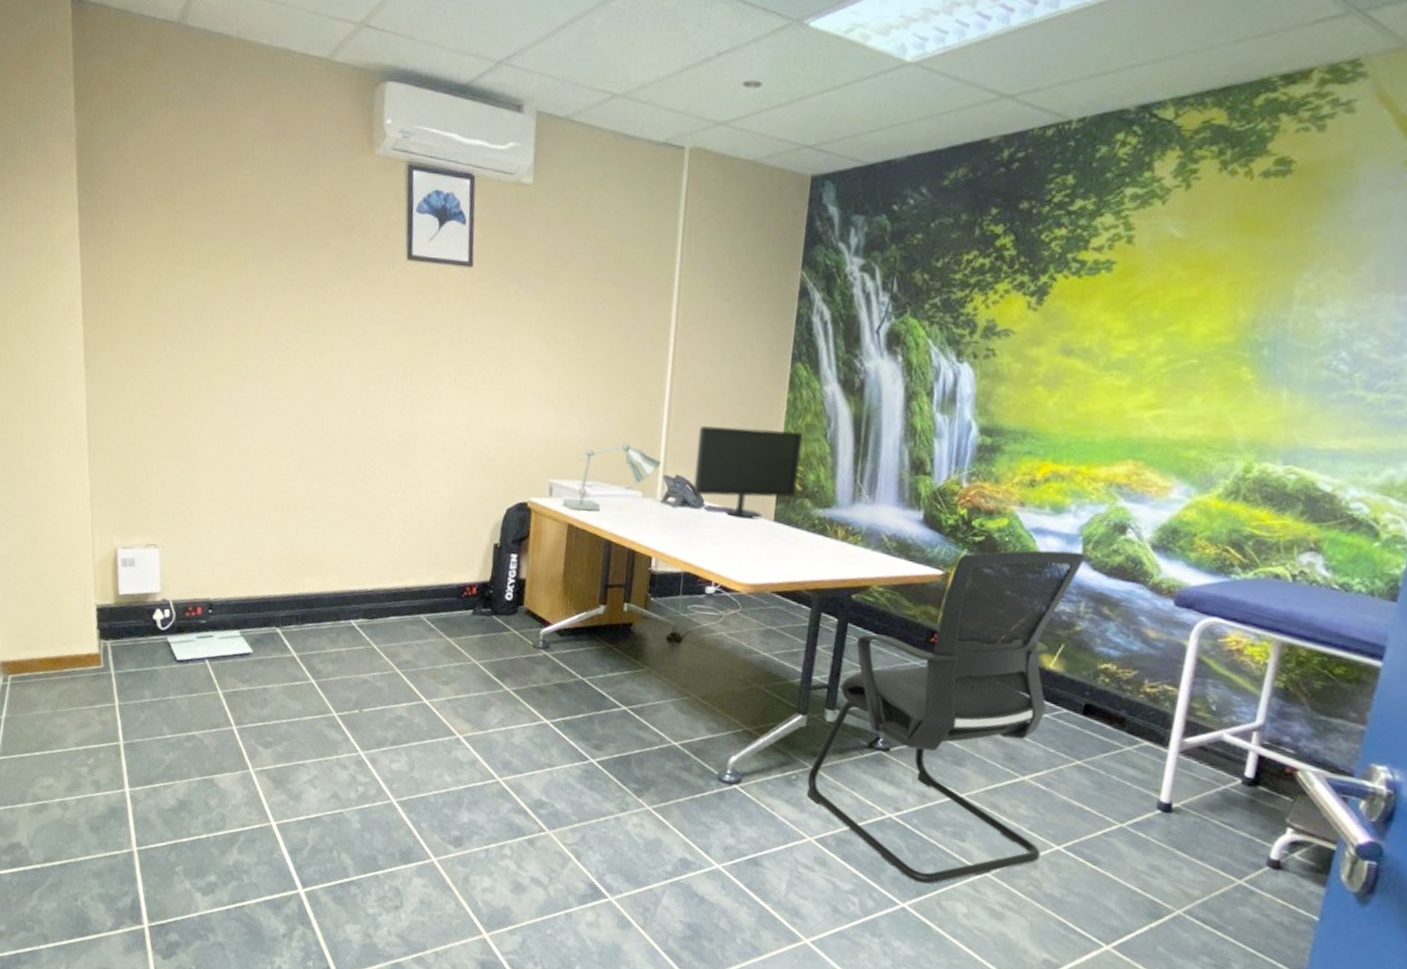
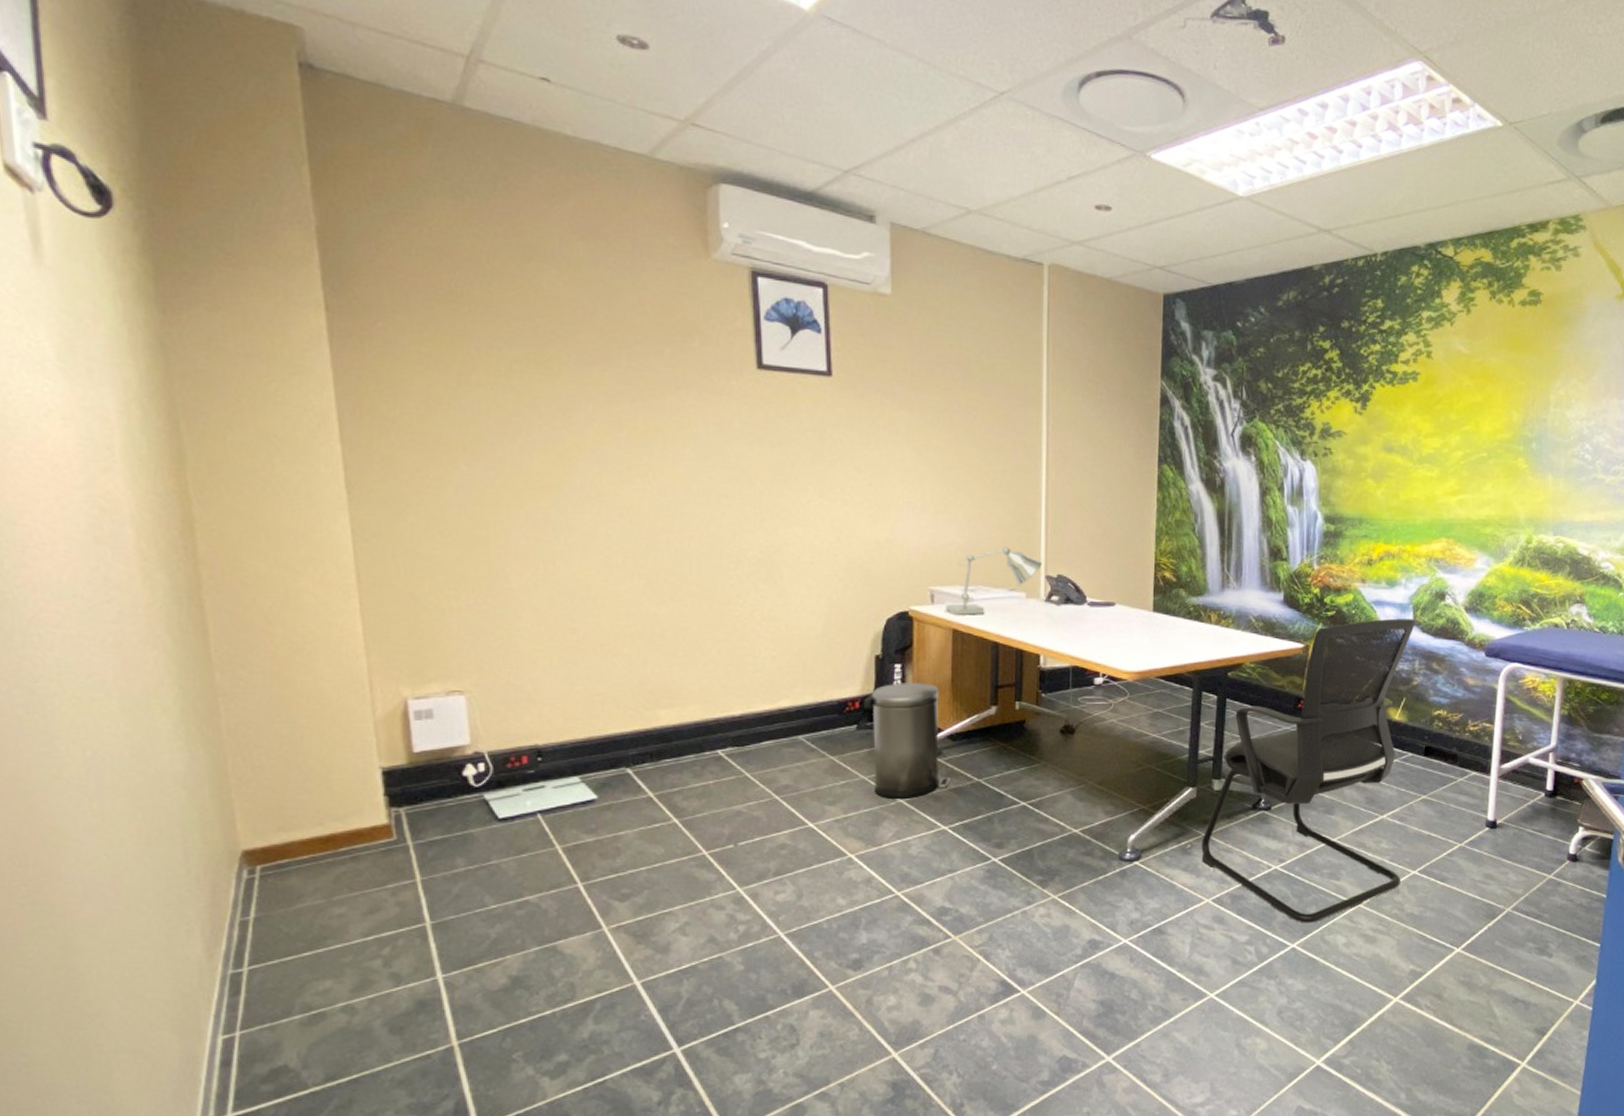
pedal bin: none [480,572,557,689] -> present [864,682,952,800]
computer monitor: present [693,426,804,519] -> none [1075,526,1174,611]

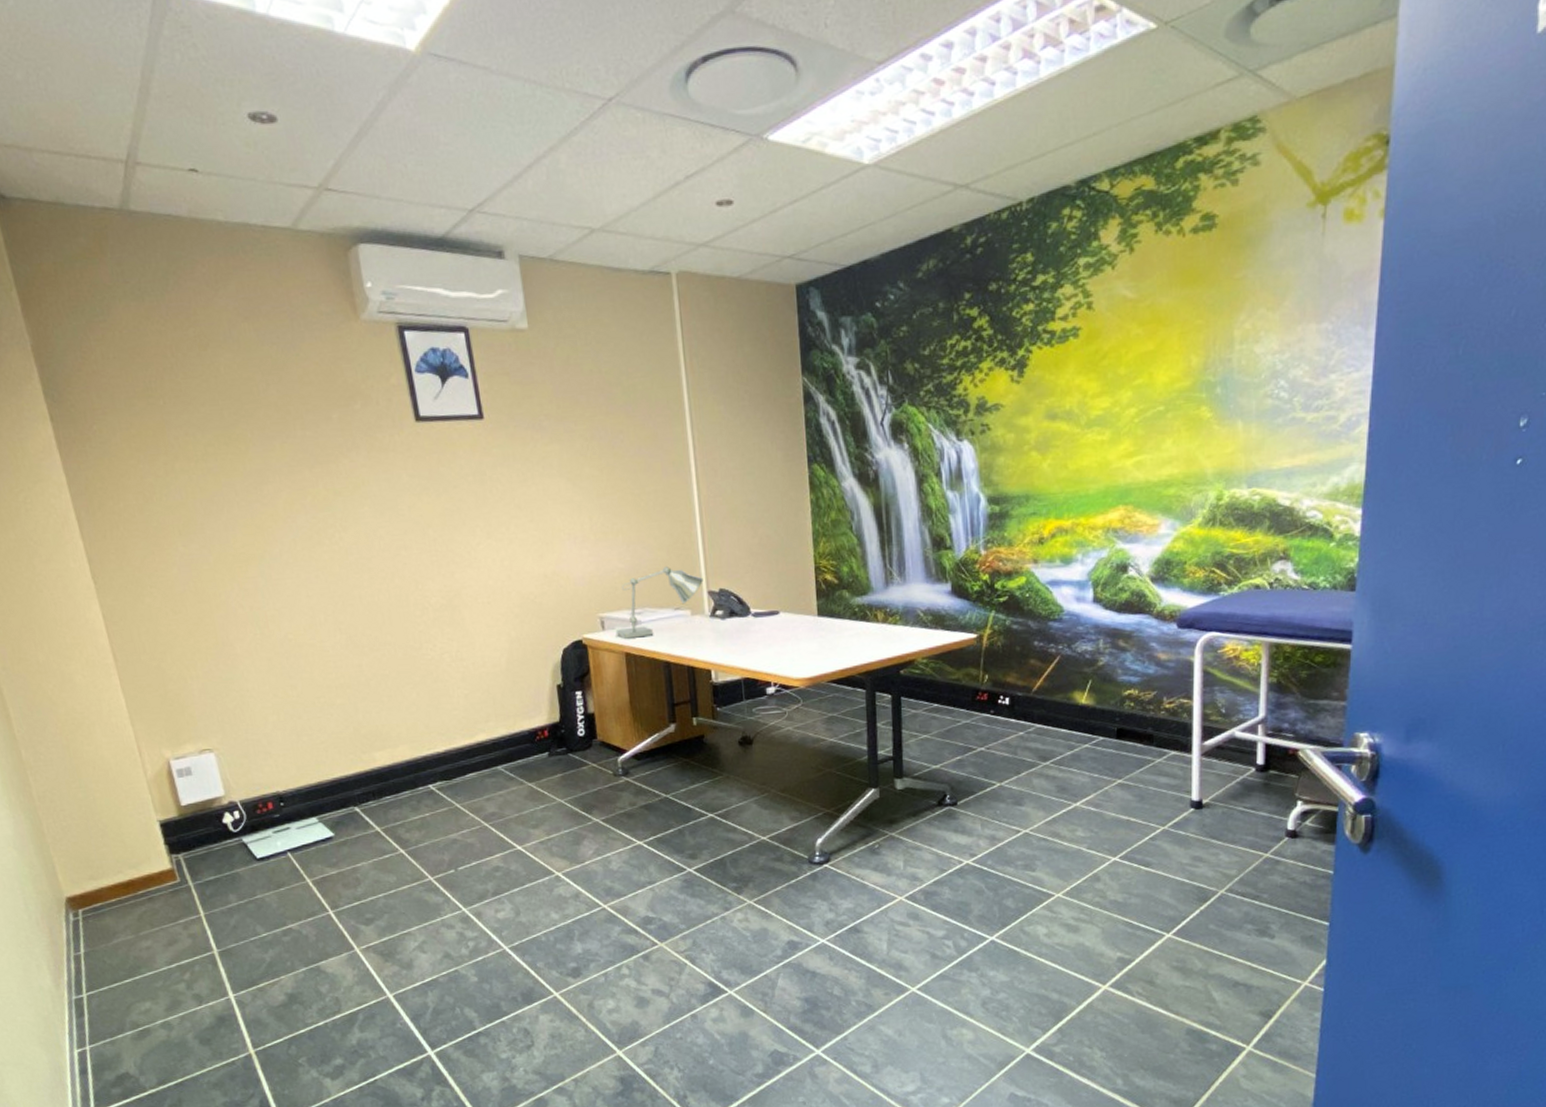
pedal bin: present [864,682,952,800] -> none [552,707,641,820]
chair: present [1201,618,1416,923] -> none [889,596,1102,916]

